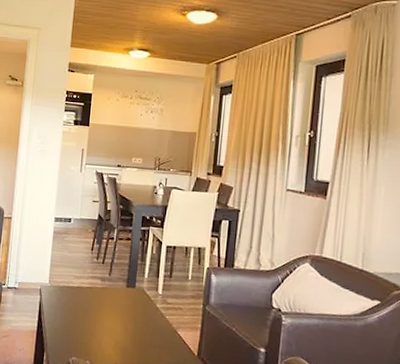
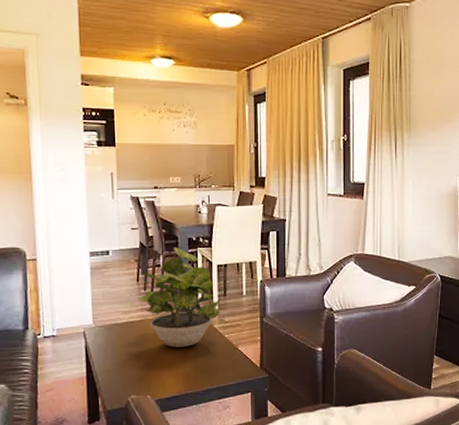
potted plant: none [90,223,165,321] -> present [138,247,220,348]

